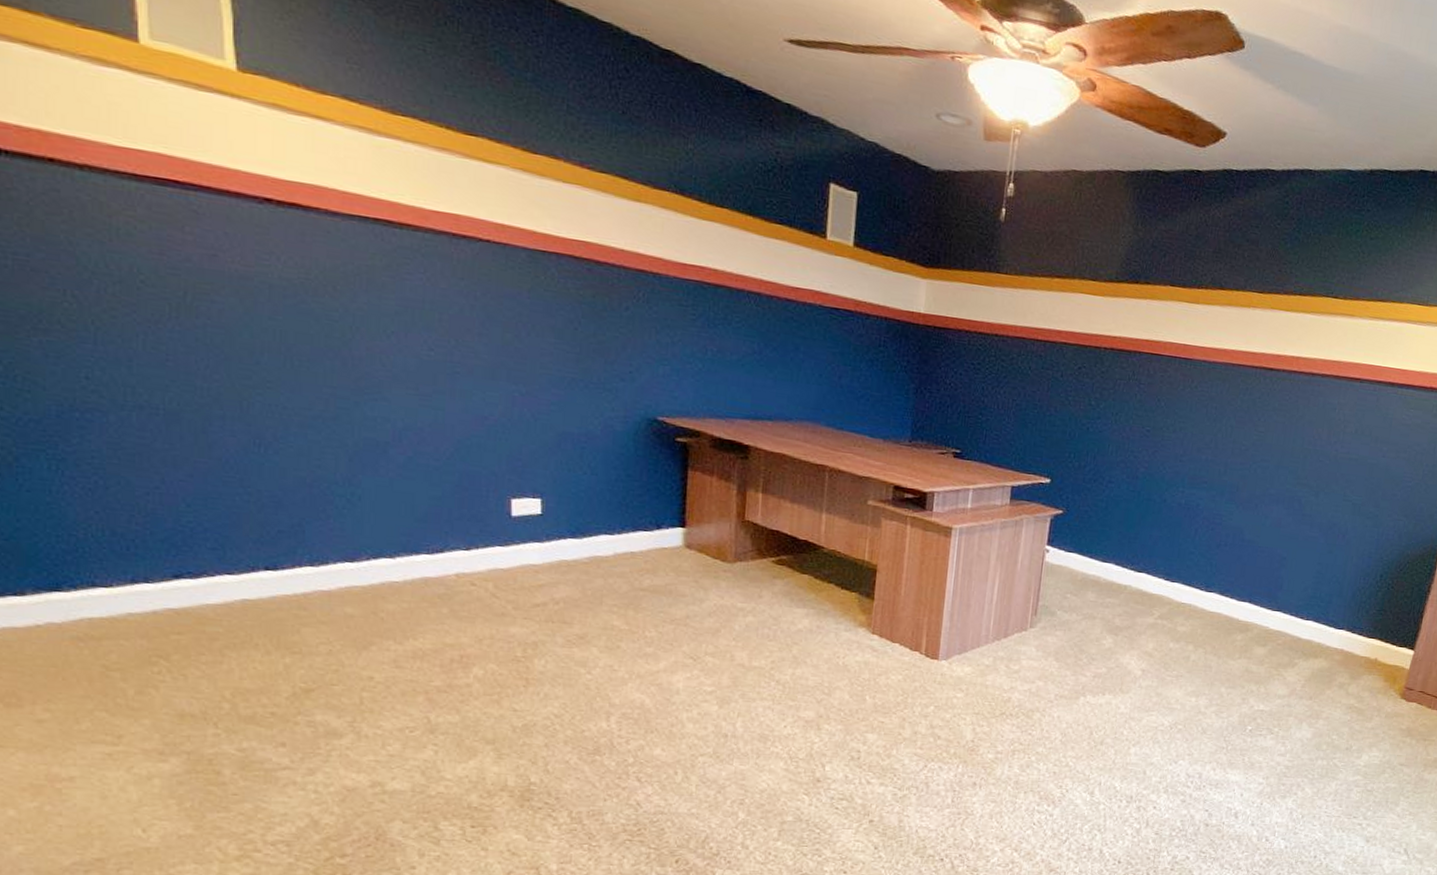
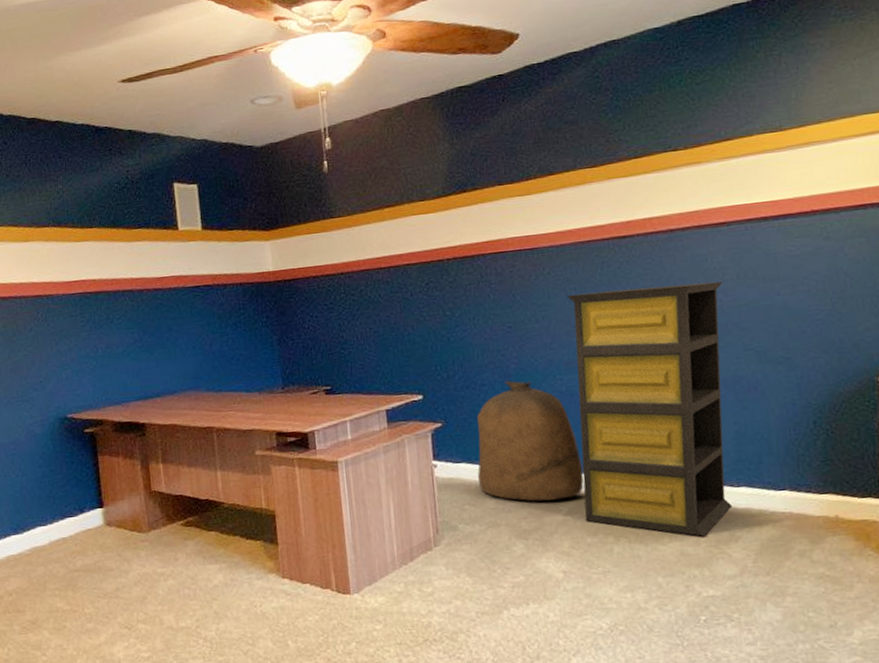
bag: none [1085,482,1183,604] -> present [477,380,584,502]
bookshelf: none [1172,412,1343,658] -> present [567,281,733,537]

